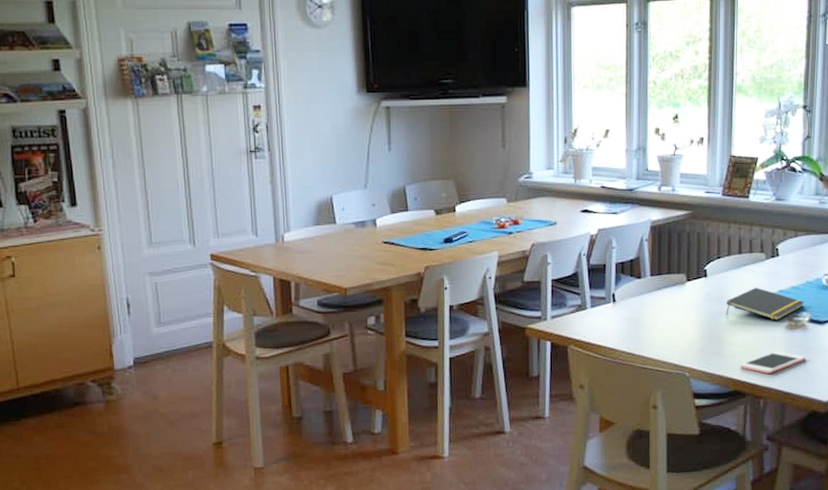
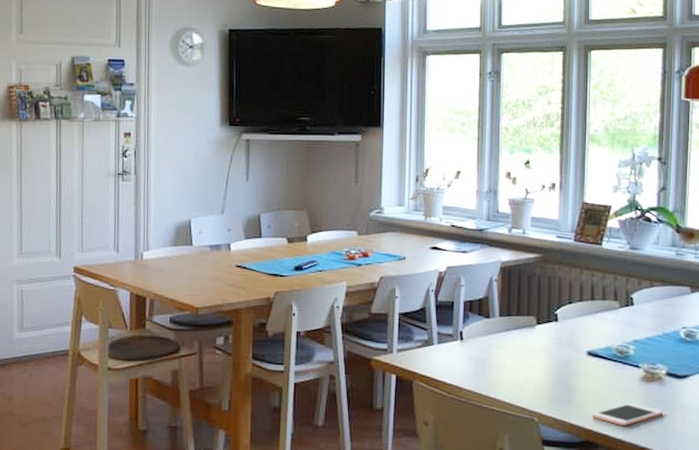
notepad: present [726,287,805,321] -> none [578,335,662,371]

